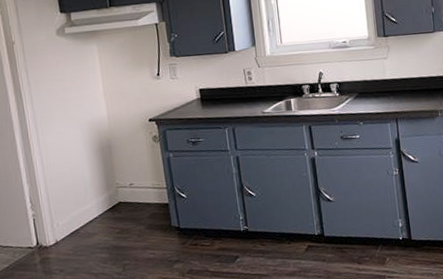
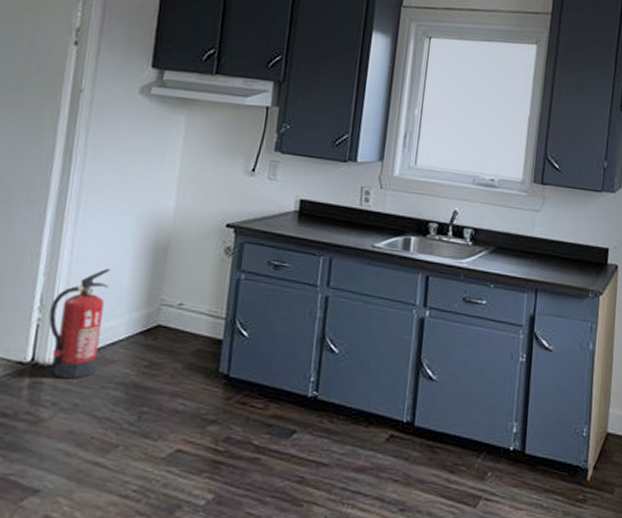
fire extinguisher: none [38,170,84,253] -> present [48,269,110,379]

